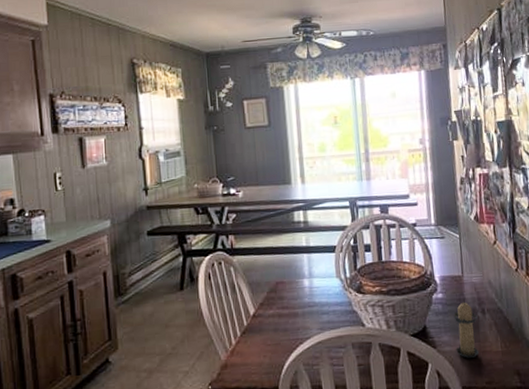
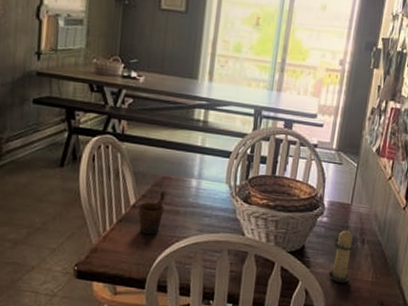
mug: none [258,296,283,342] -> present [138,191,166,235]

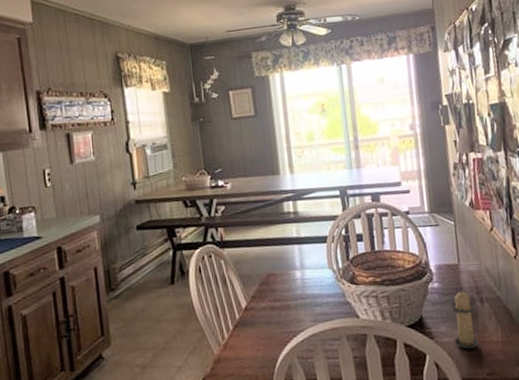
mug: present [138,191,166,235] -> none [250,288,276,335]

